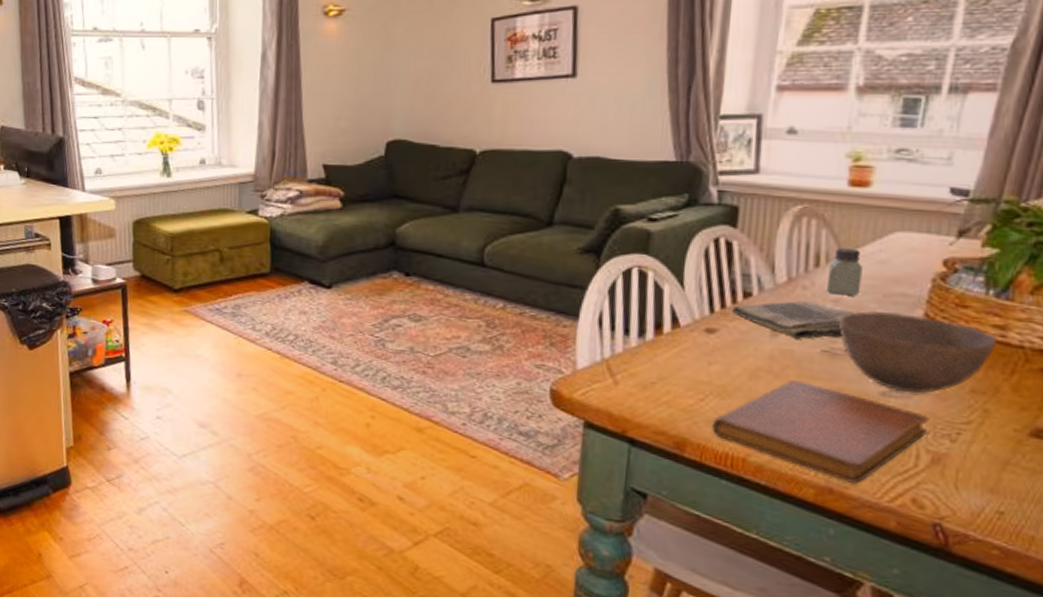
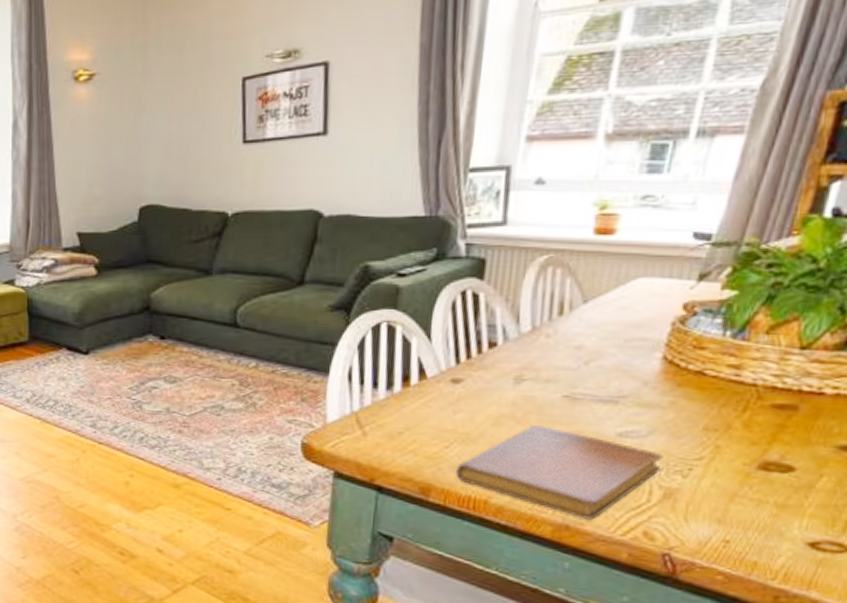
dish towel: present [731,300,856,339] -> none [476,348,596,386]
saltshaker: present [827,247,863,296] -> none [570,295,605,342]
bowl: present [838,310,997,394] -> none [579,355,731,434]

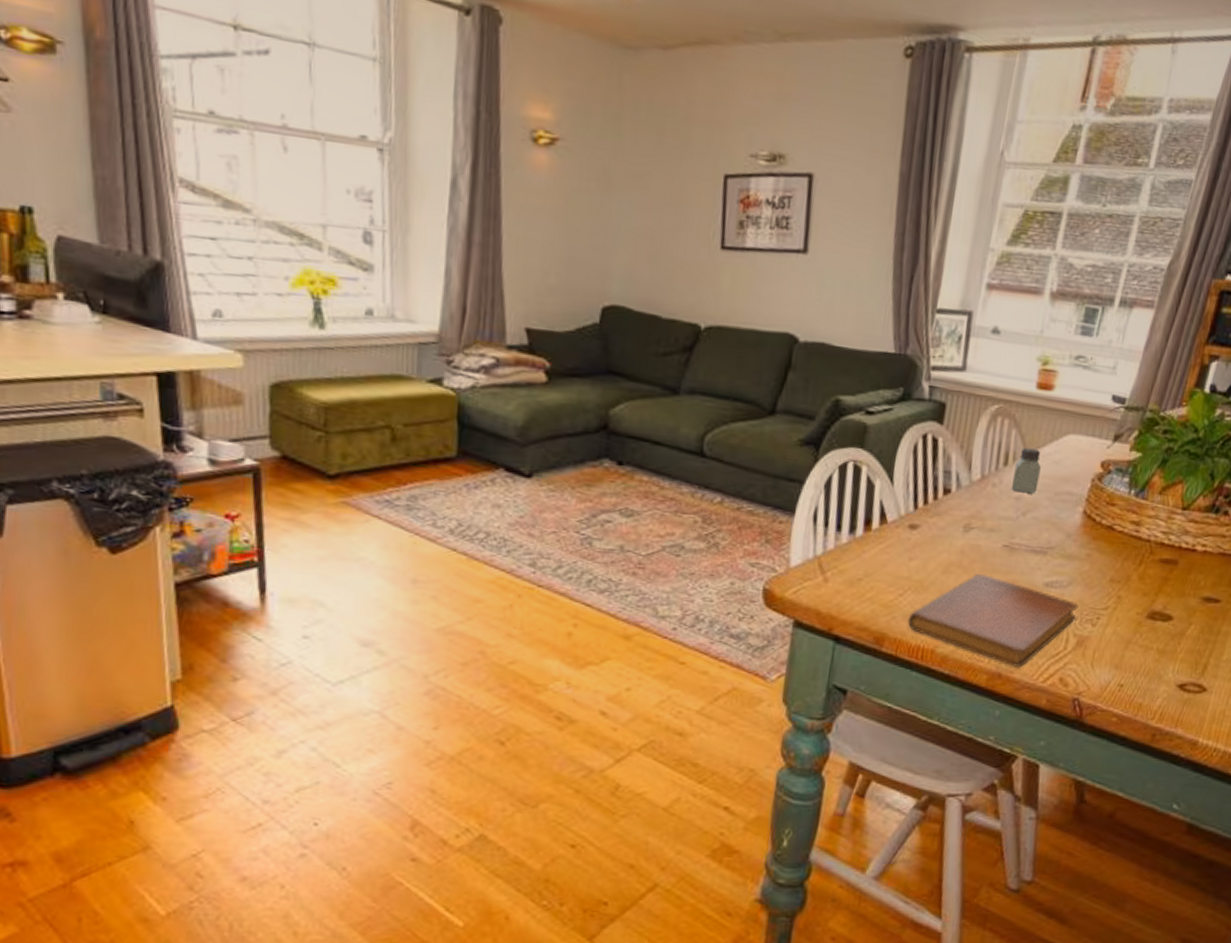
saltshaker: none [570,295,605,342] -> present [1012,447,1041,494]

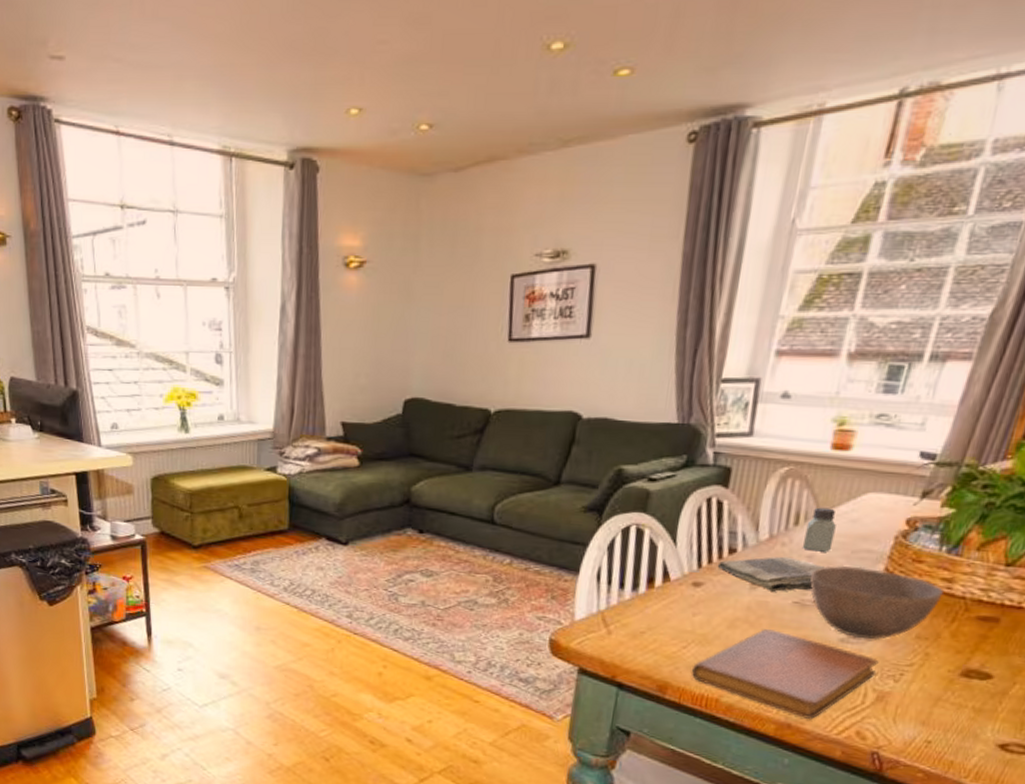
dish towel: none [932,497,1032,535] -> present [717,556,826,592]
bowl: none [1018,507,1132,584] -> present [809,565,943,640]

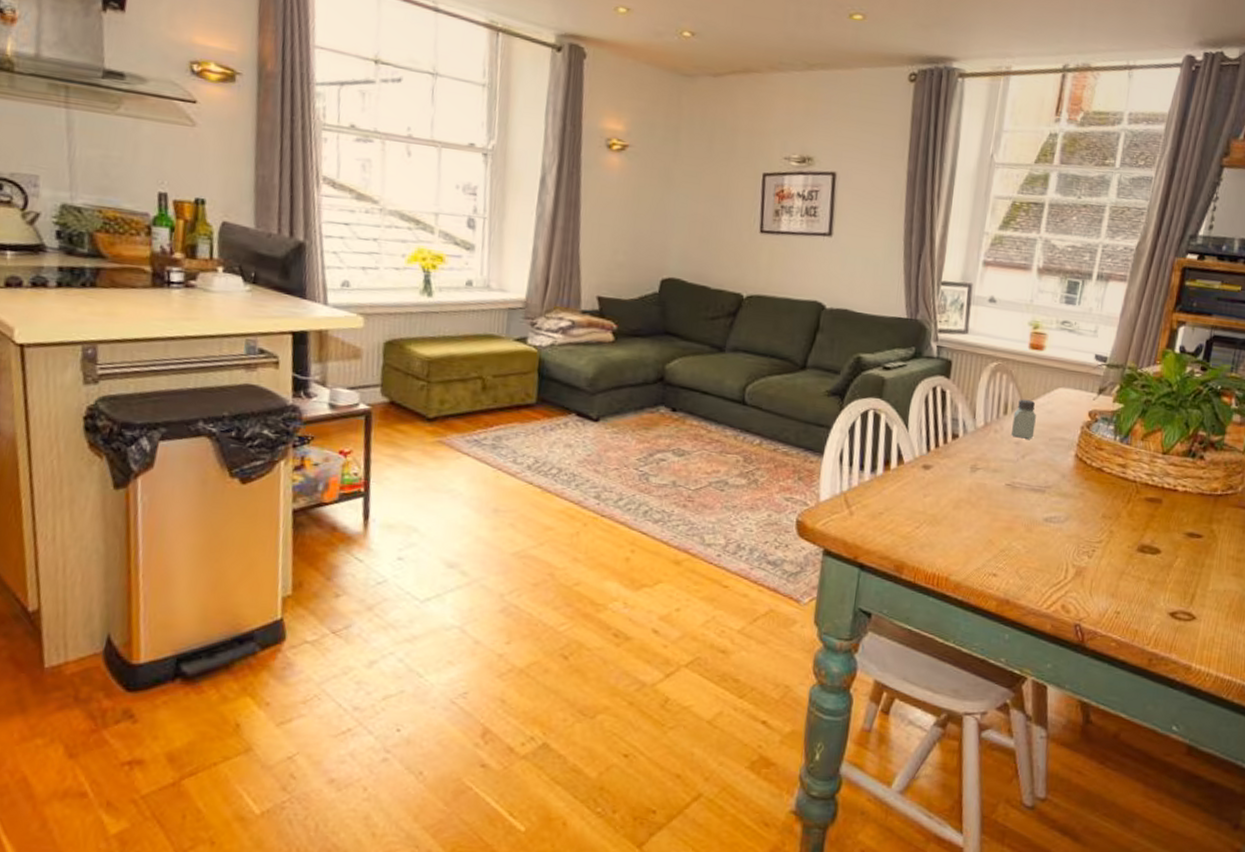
notebook: present [691,629,879,720] -> none [924,509,1076,596]
dish towel: present [717,556,826,592] -> none [943,442,1030,475]
bowl: present [809,565,943,640] -> none [1018,451,1120,520]

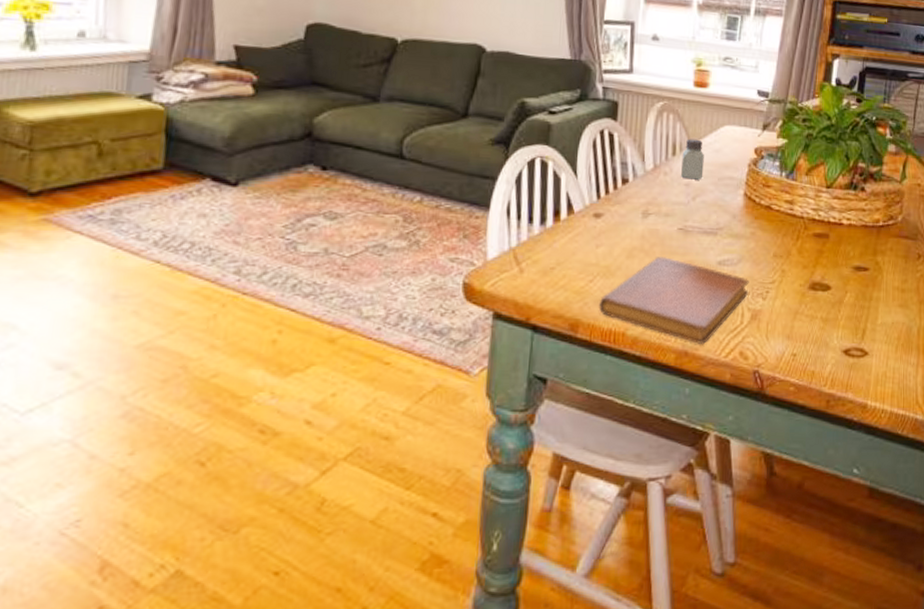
notebook: none [924,509,1076,596] -> present [598,257,749,345]

